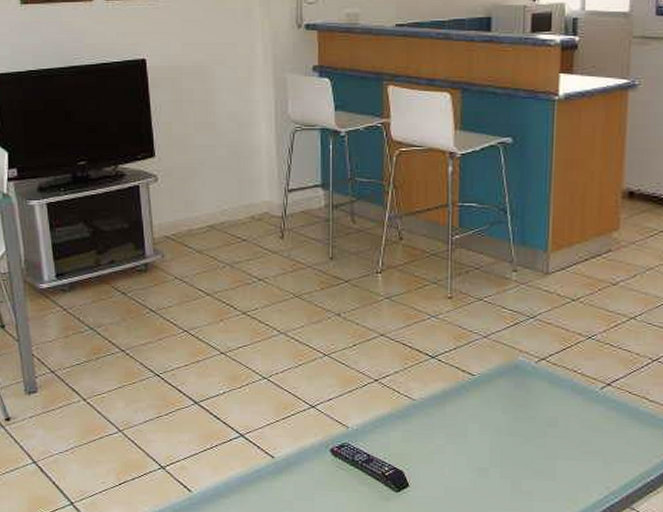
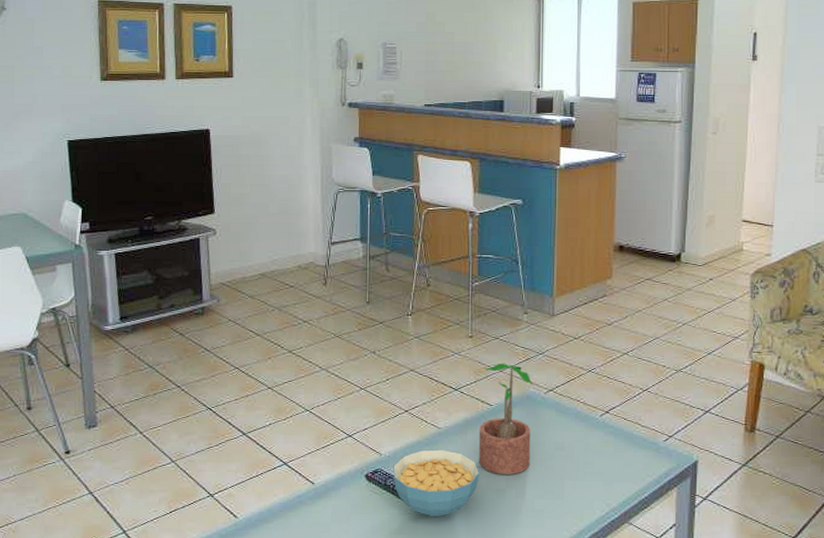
cereal bowl: none [360,423,459,497] -> present [392,449,479,517]
potted plant: none [458,327,525,452] -> present [478,362,535,475]

